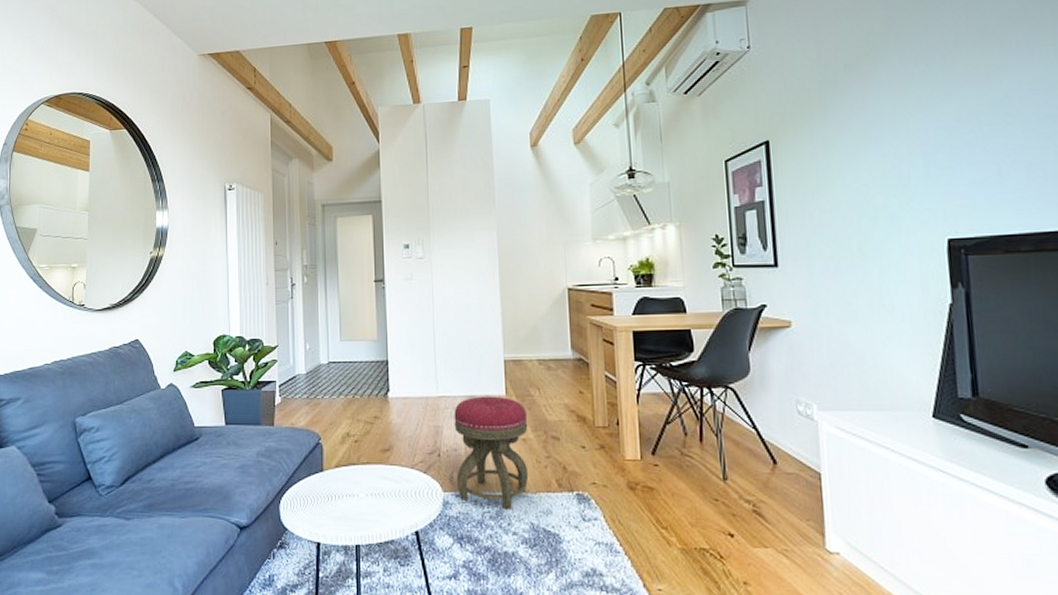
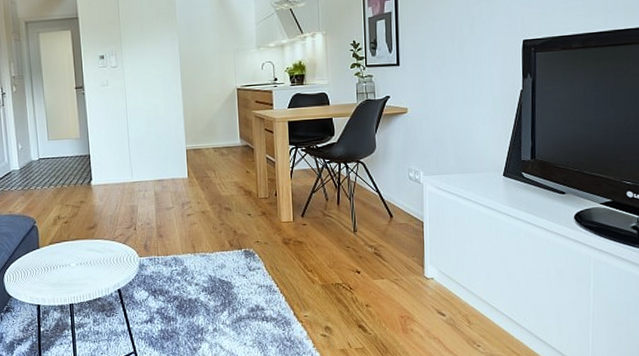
stool: present [454,396,529,511] -> none [146,178,207,268]

